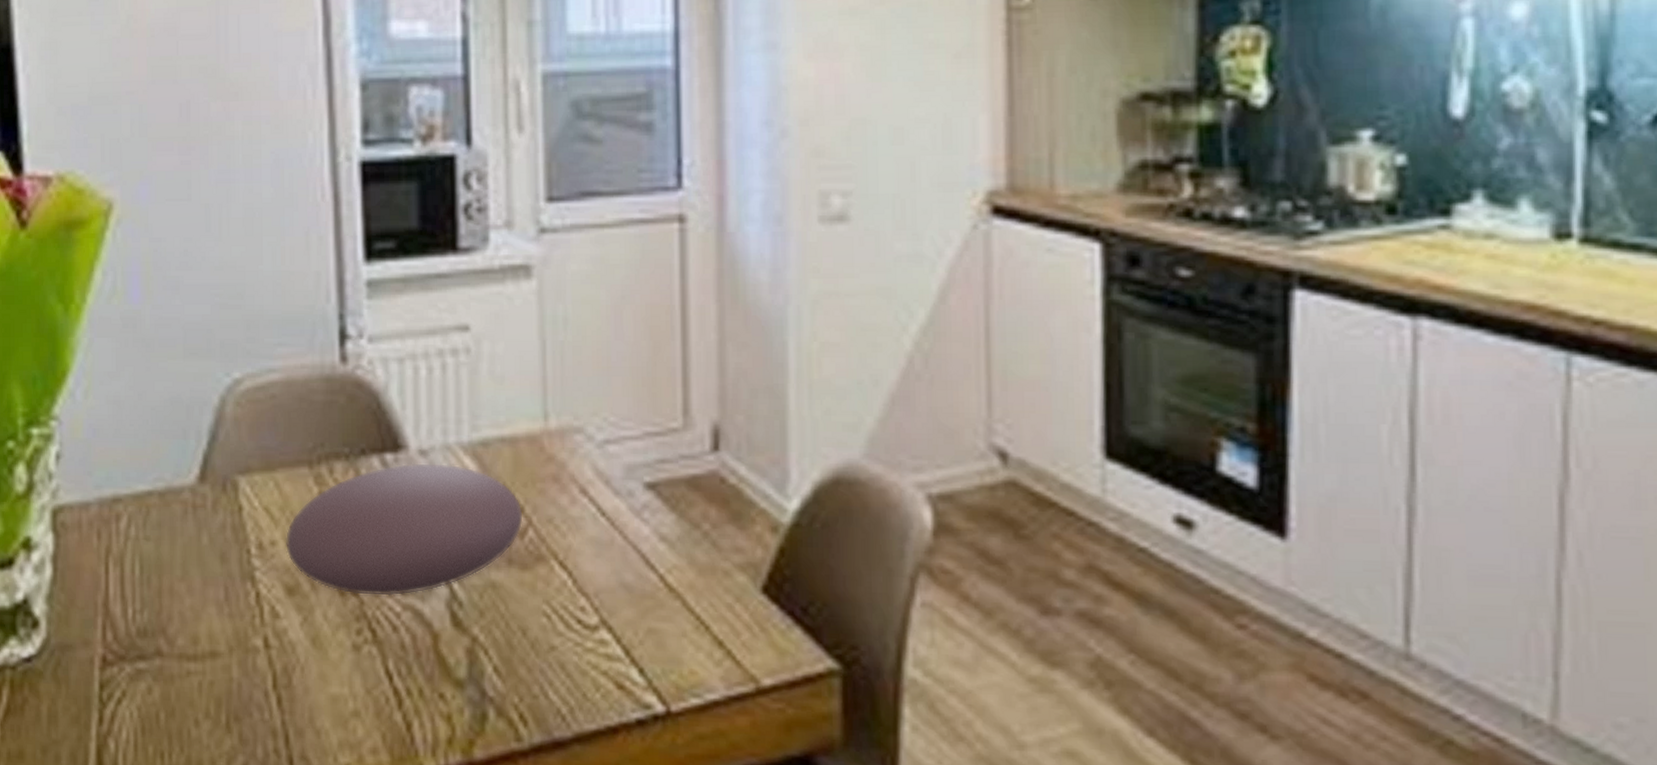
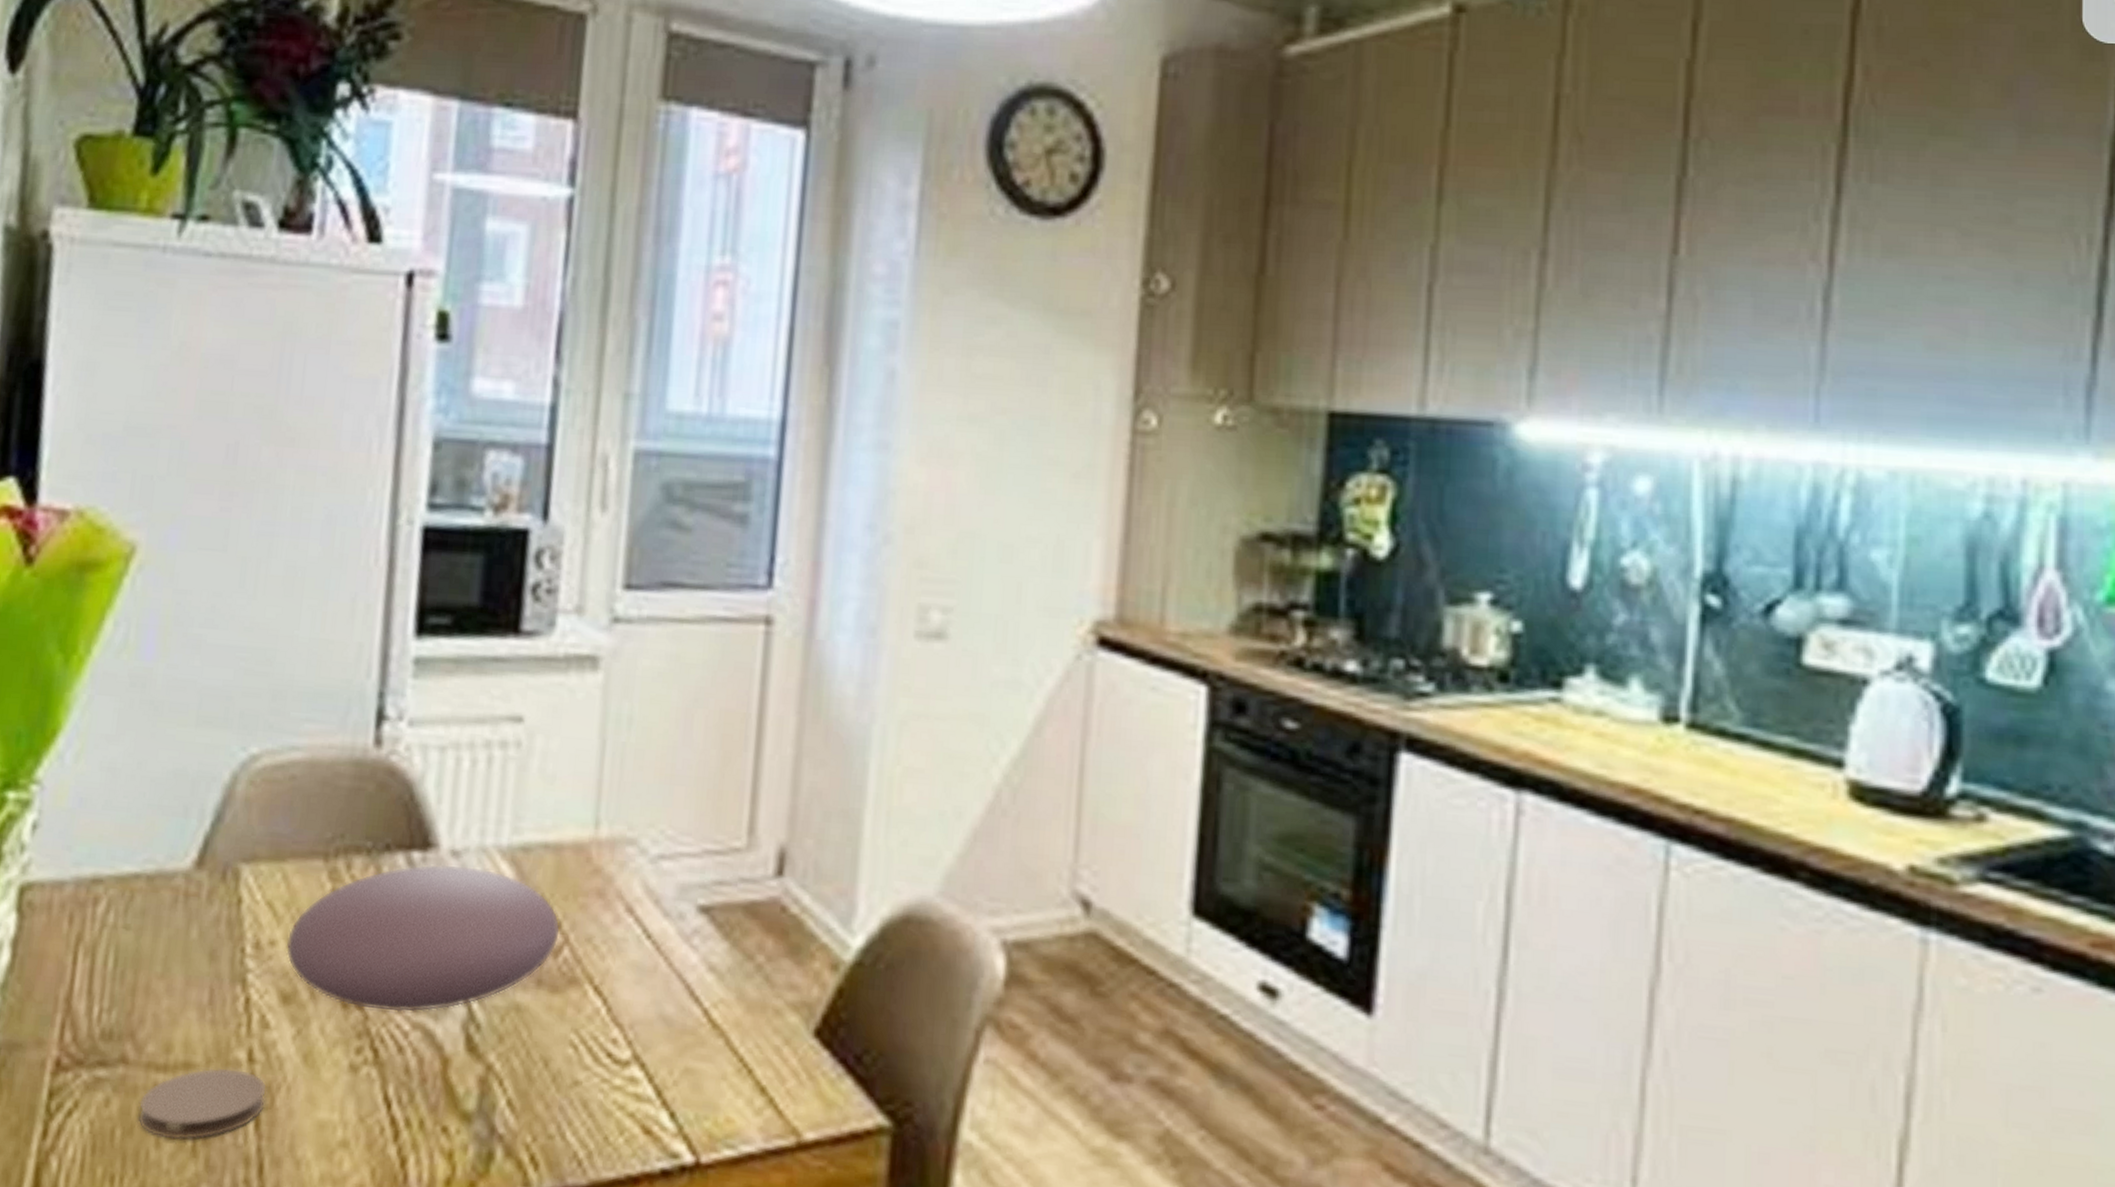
coaster: none [177,654,285,719] -> present [138,1067,266,1141]

